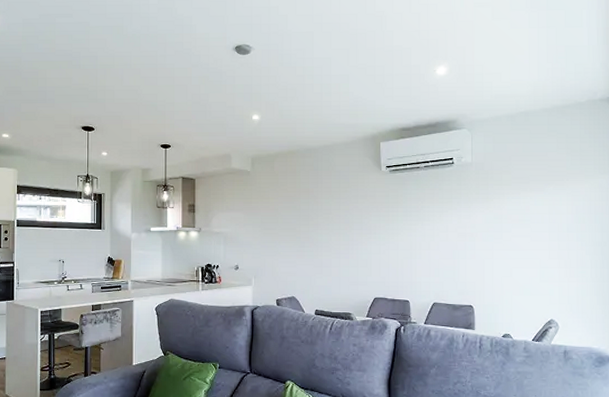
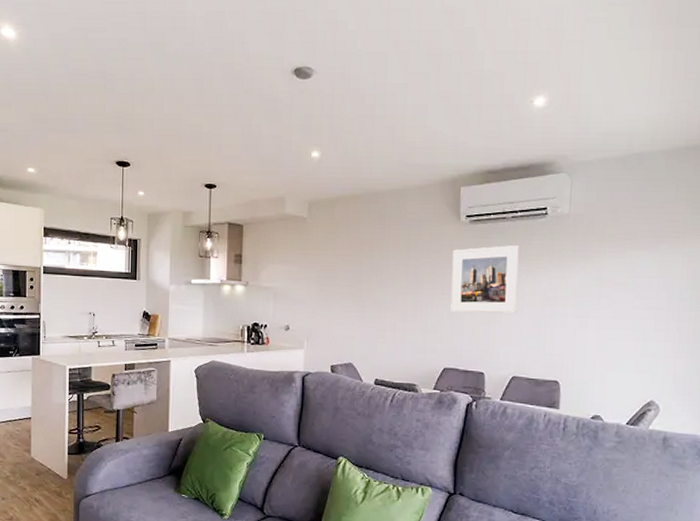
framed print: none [376,190,434,249] -> present [450,245,519,313]

